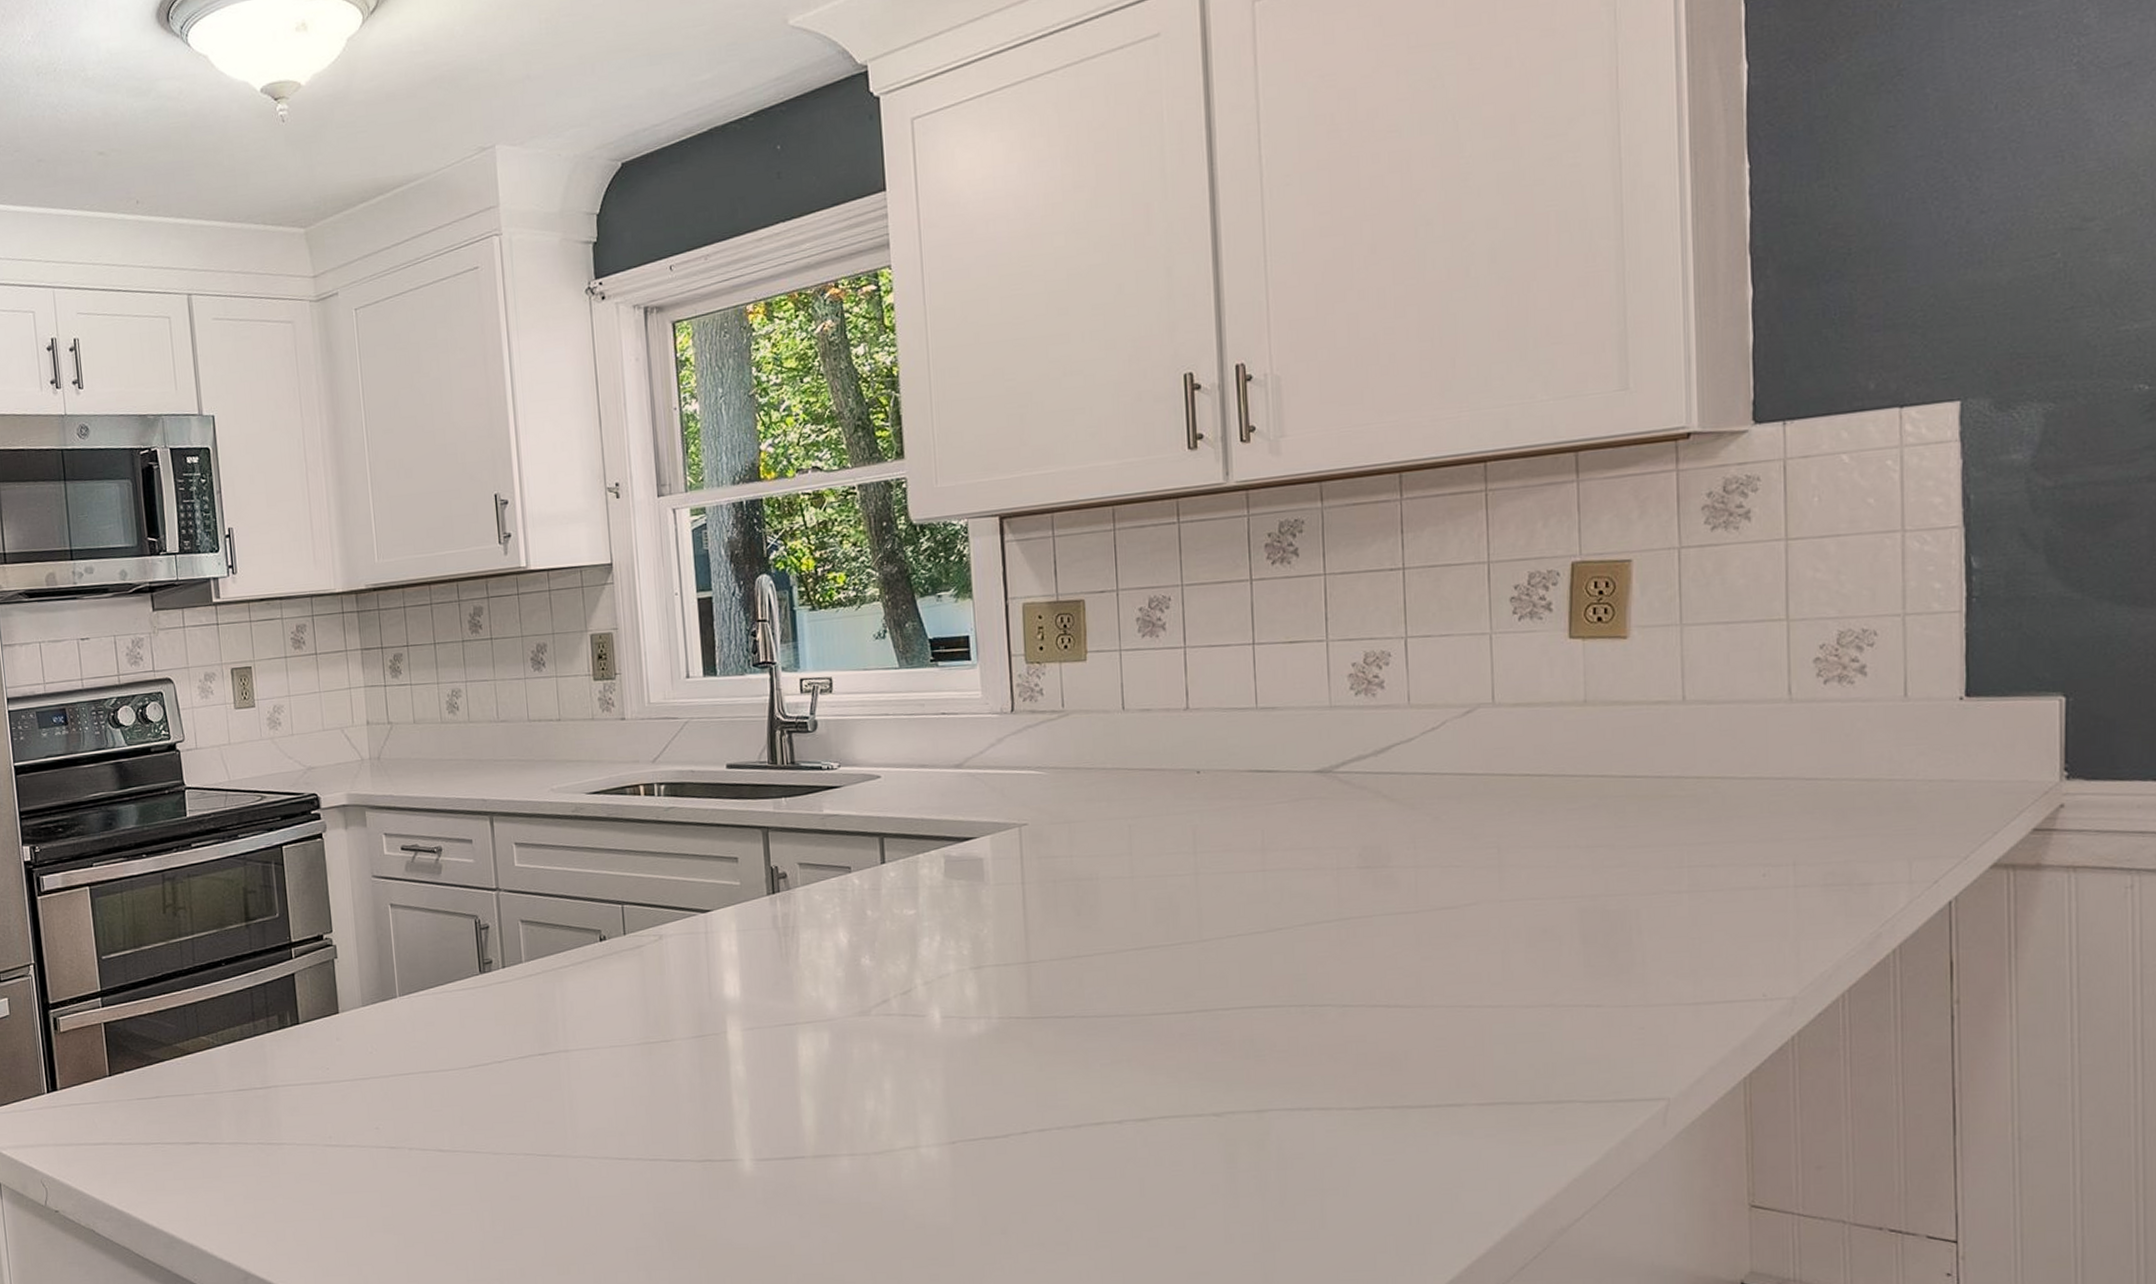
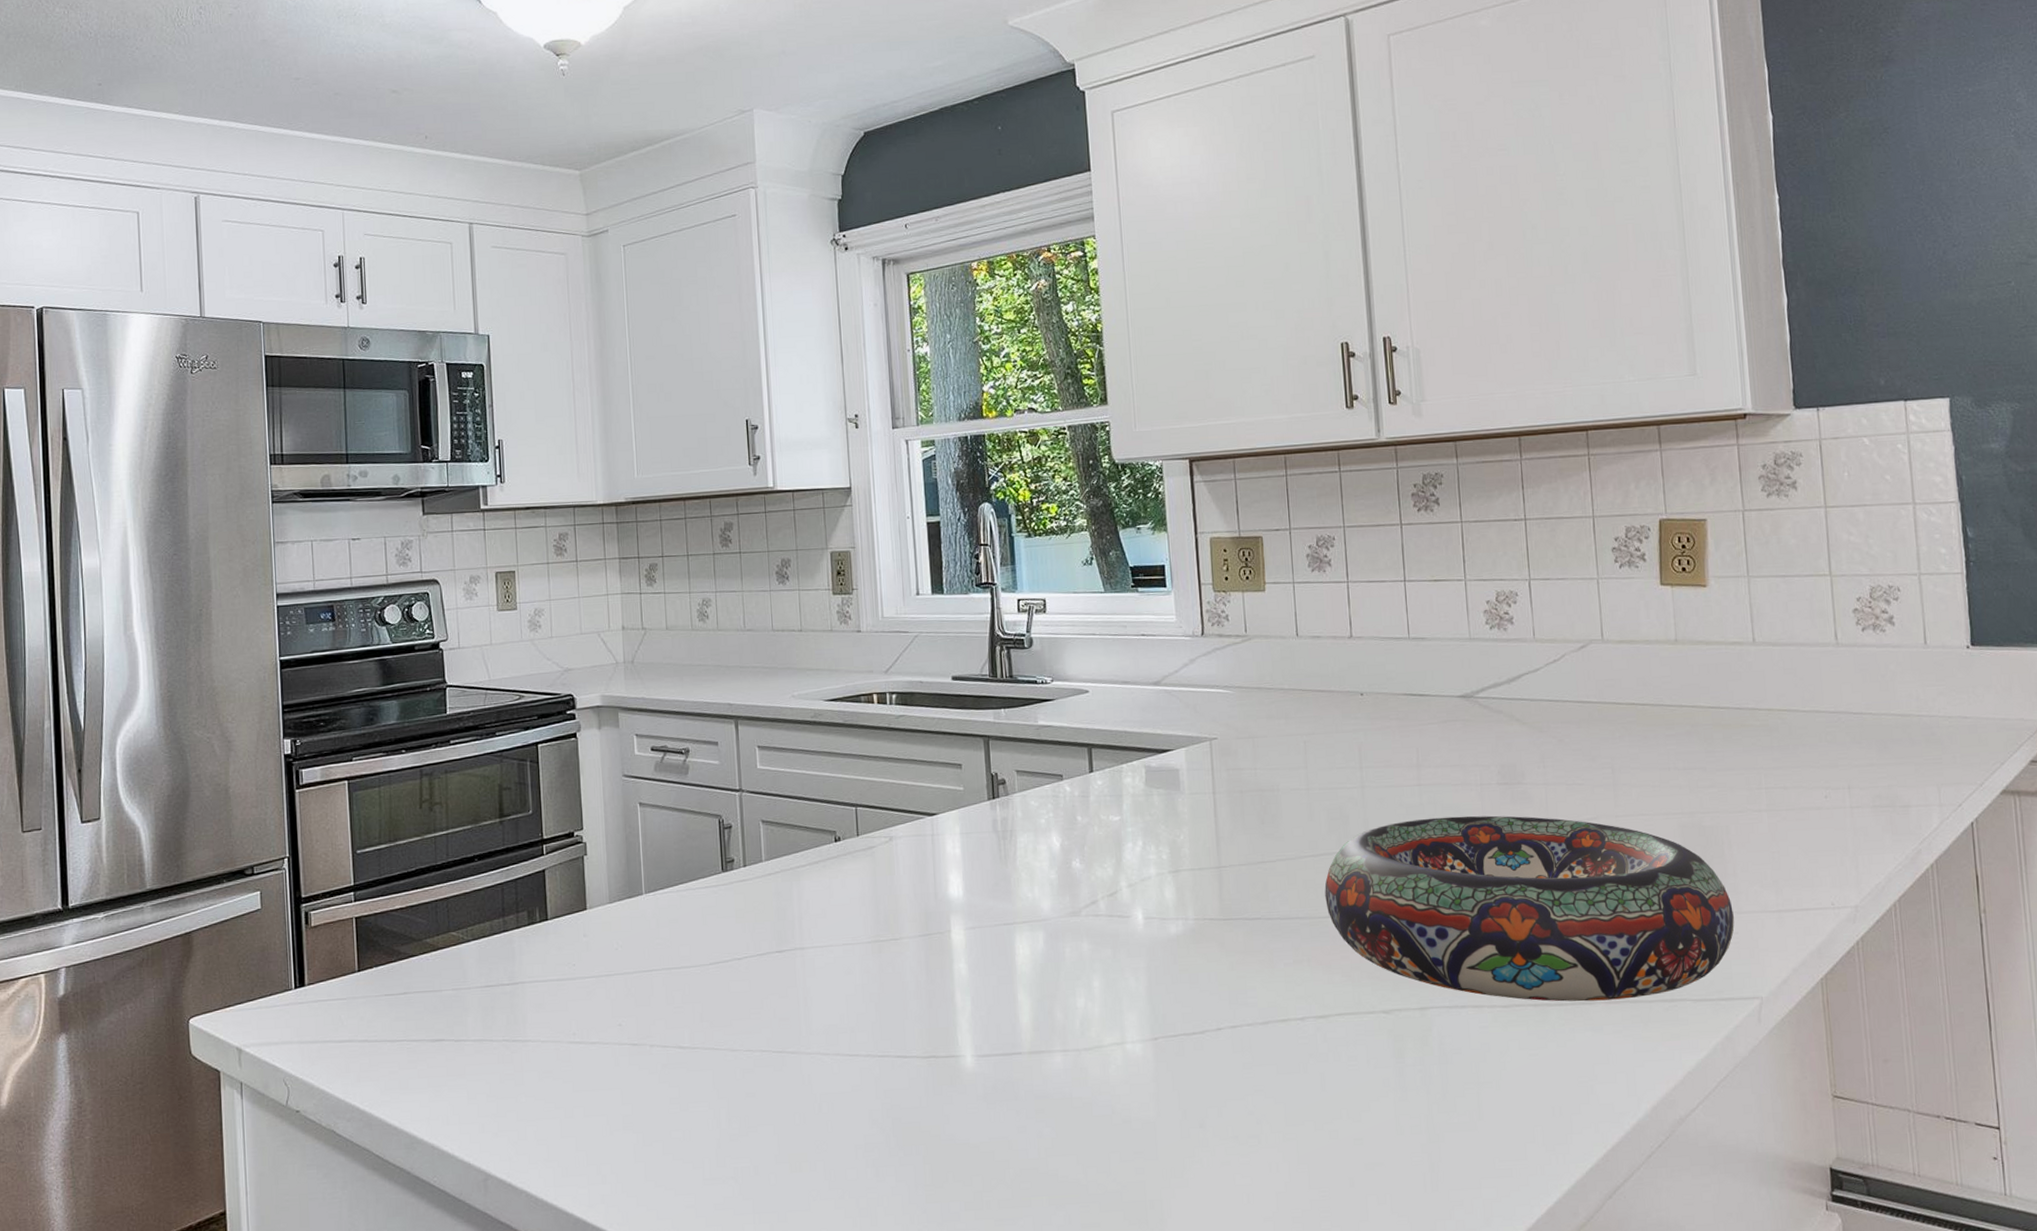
decorative bowl: none [1149,902,1641,1104] -> present [1324,815,1735,1002]

